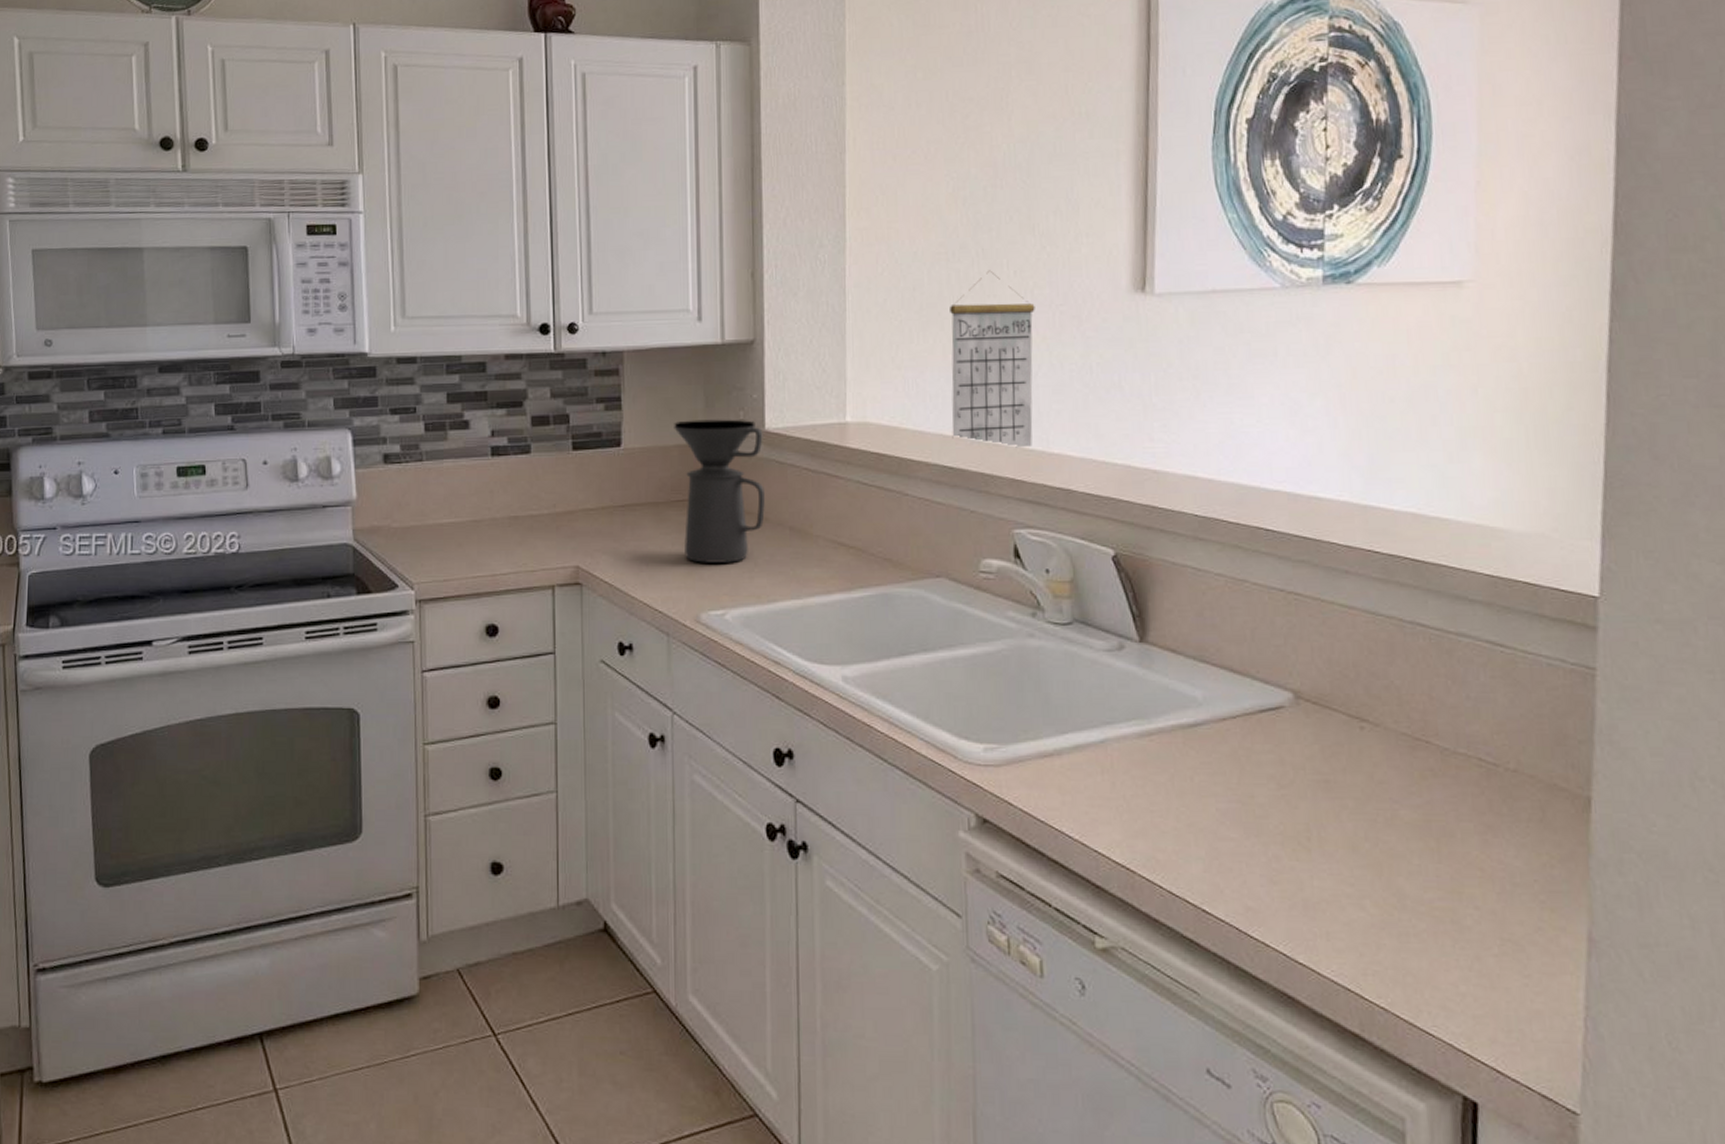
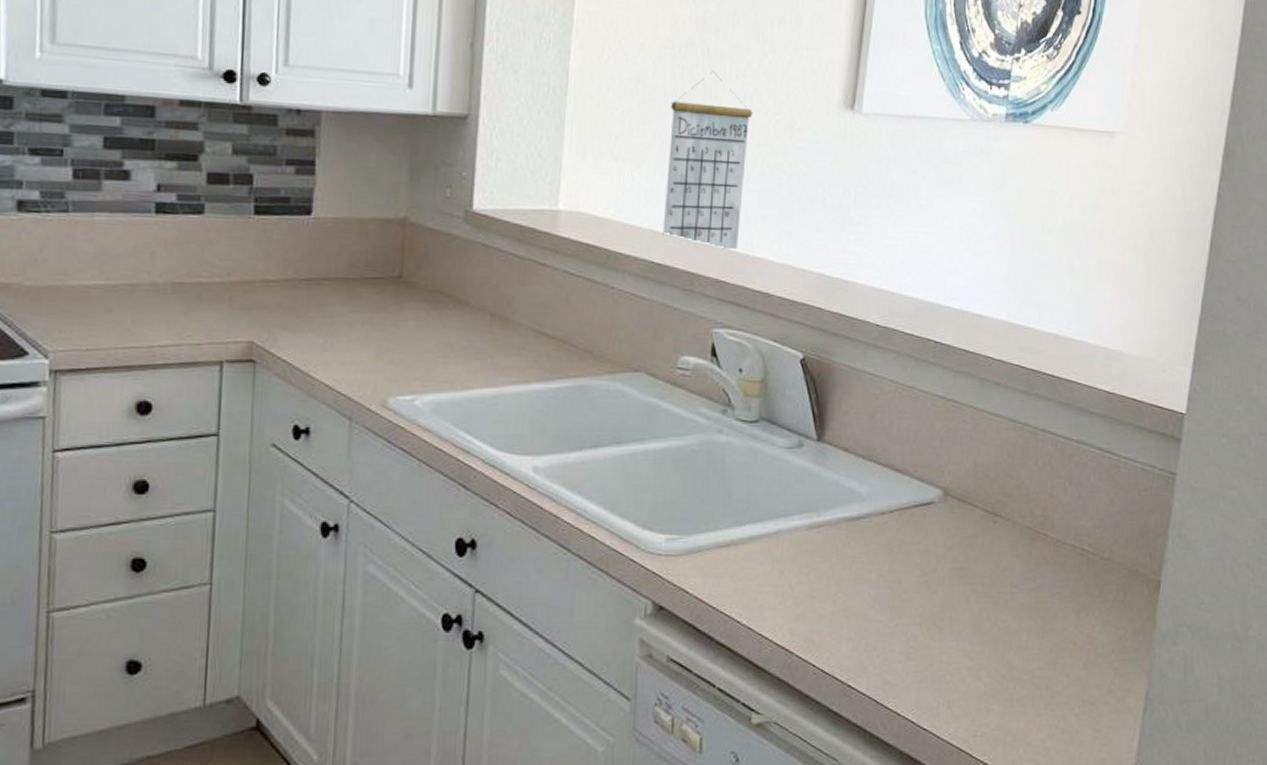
coffee maker: present [674,419,765,563] -> none [373,193,470,347]

